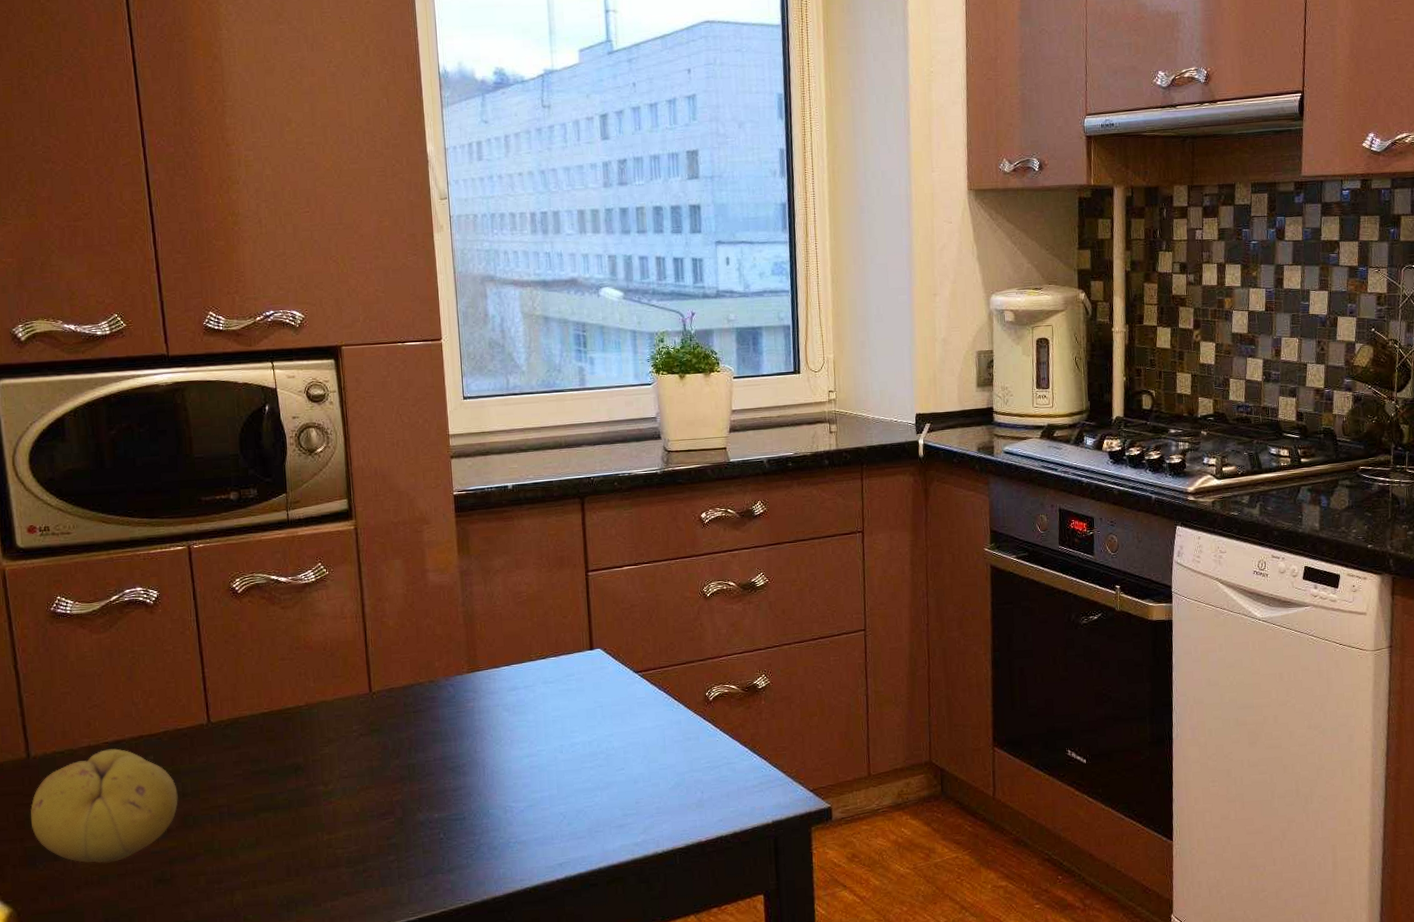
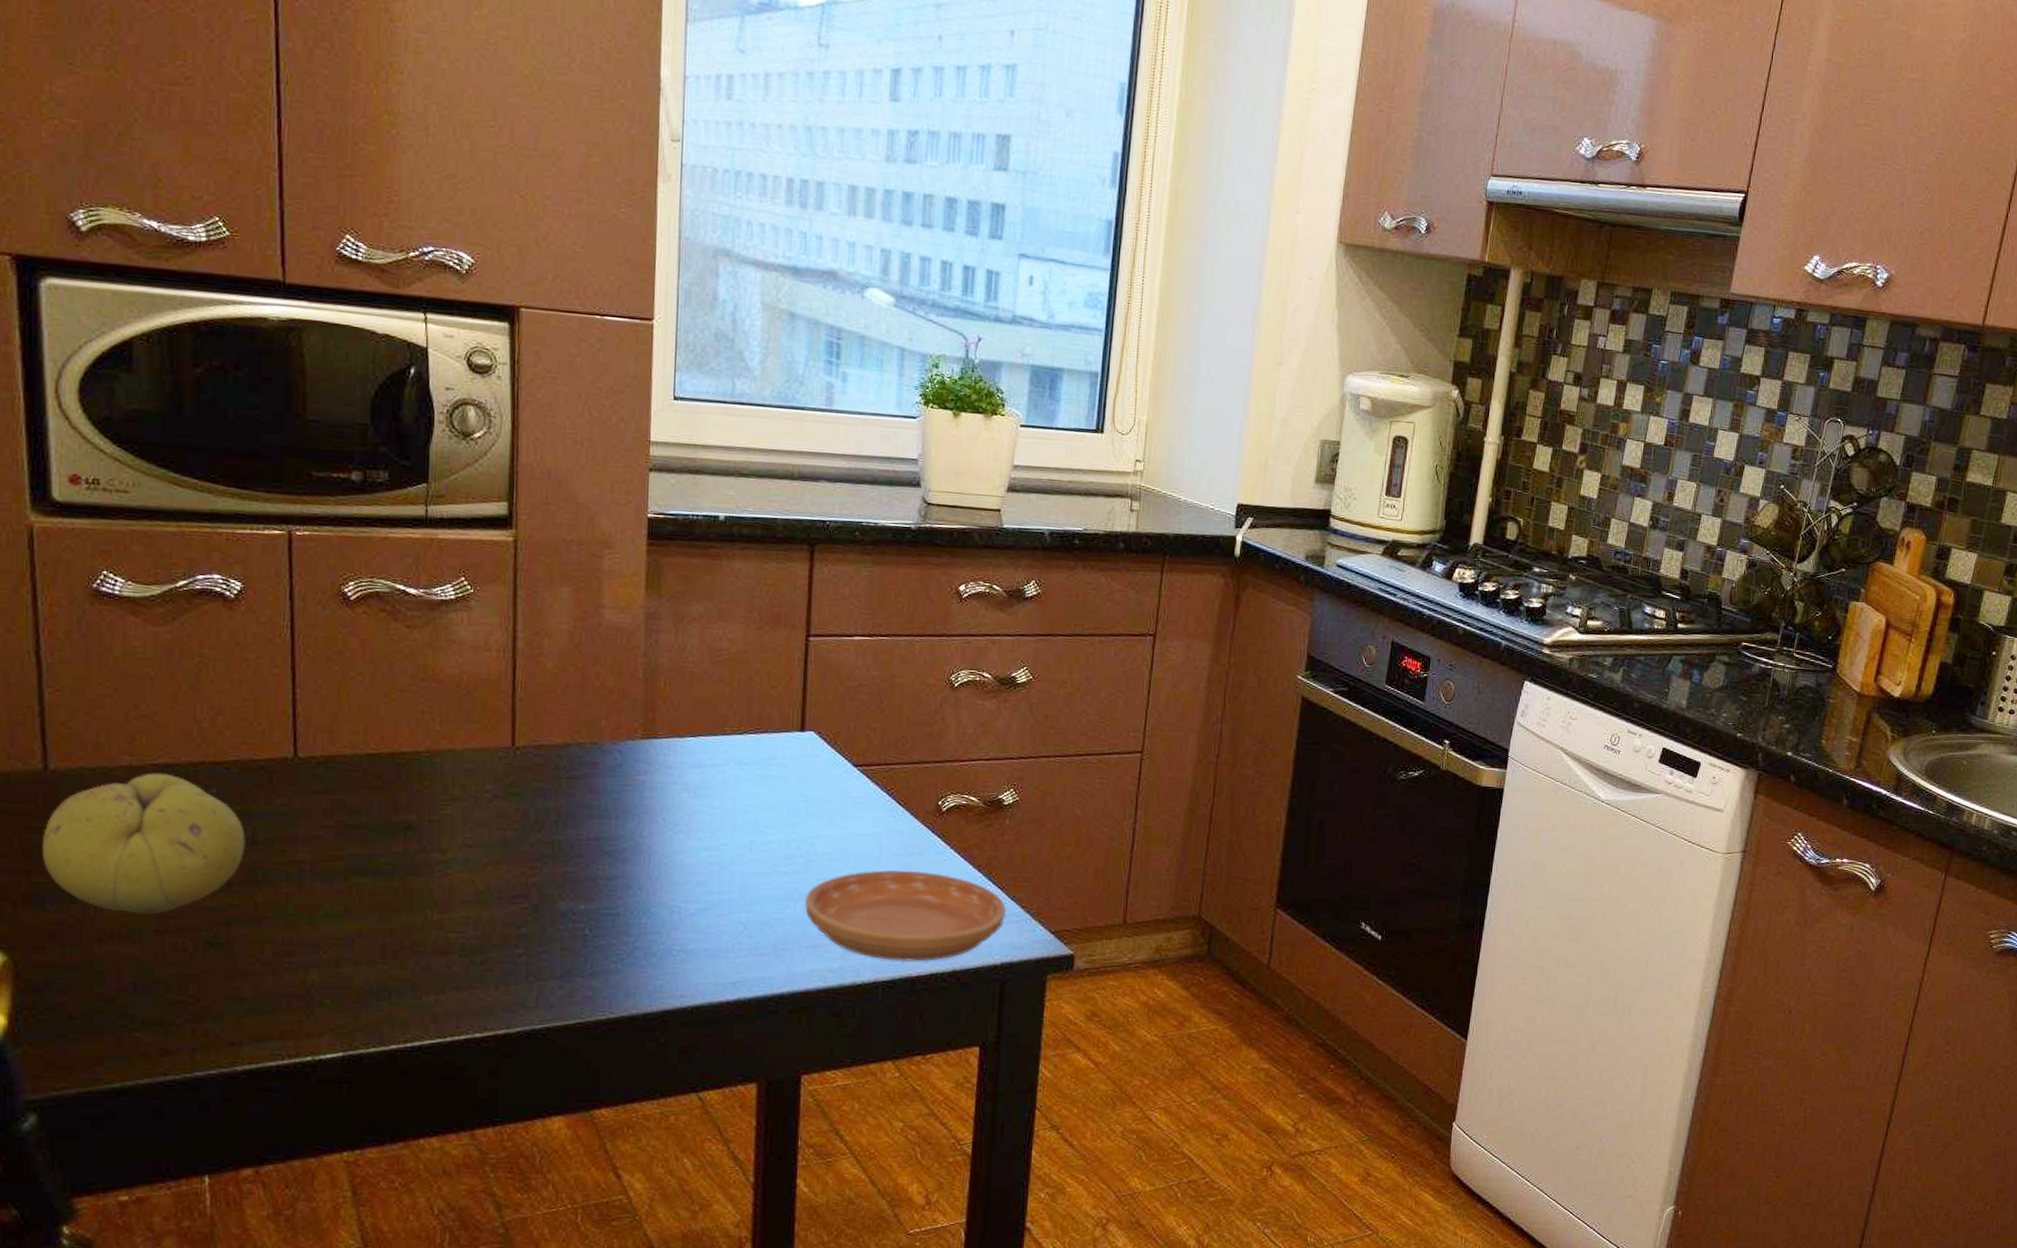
saucer: none [609,752,771,830] -> present [805,870,1007,962]

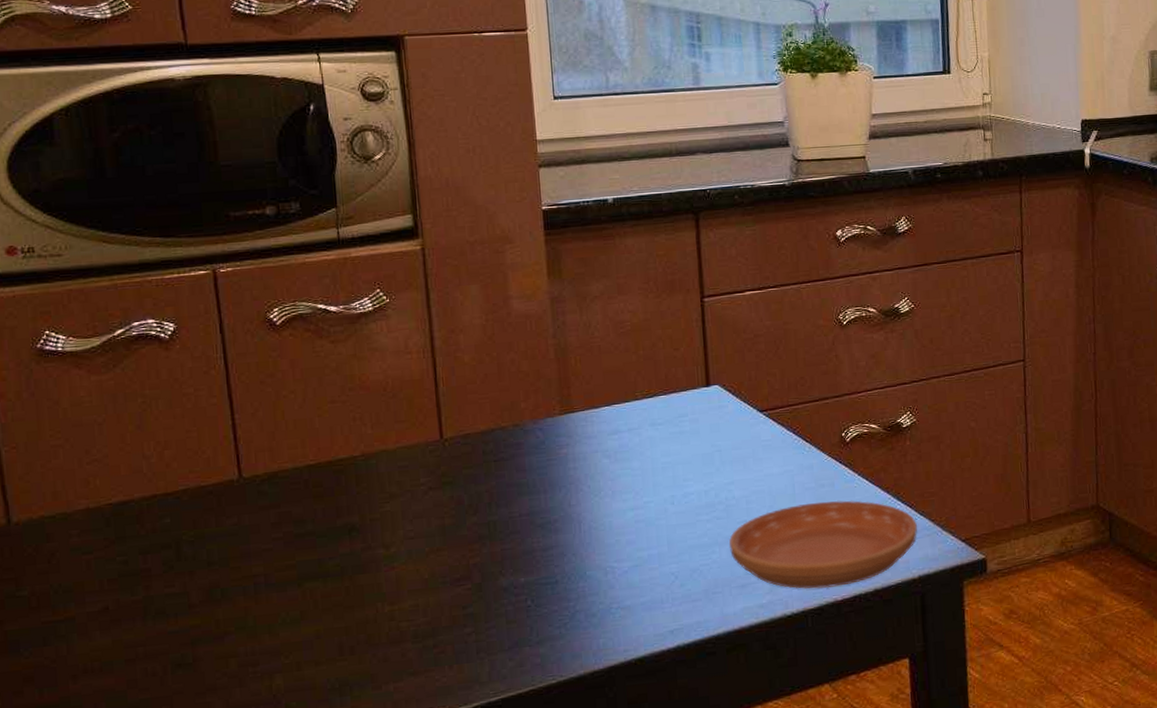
fruit: present [41,773,245,915] -> none [12,511,202,648]

